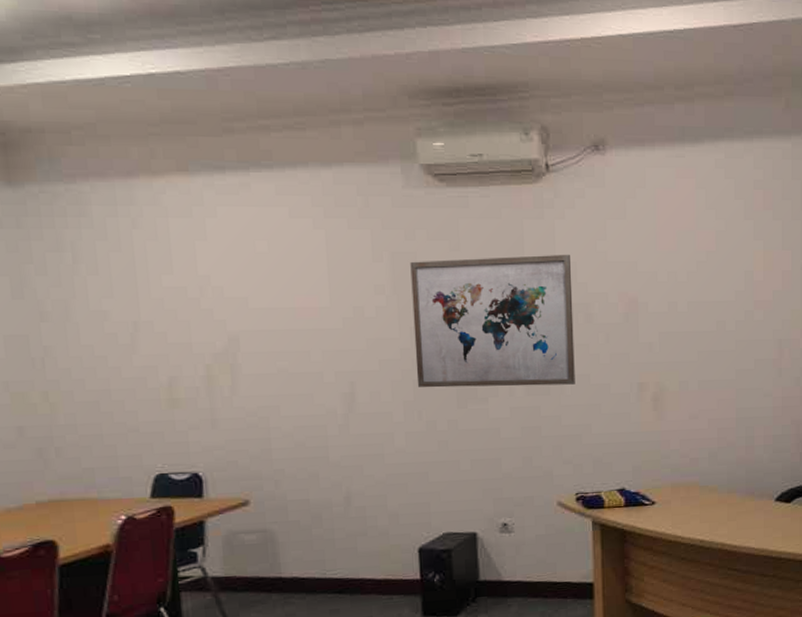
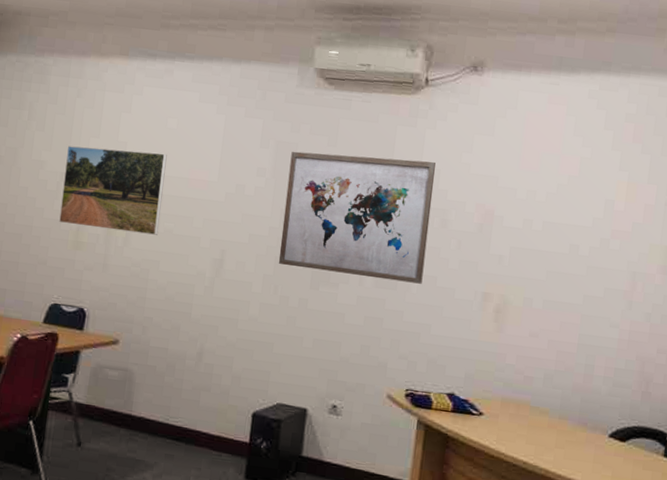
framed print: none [135,283,272,381] -> present [59,146,167,235]

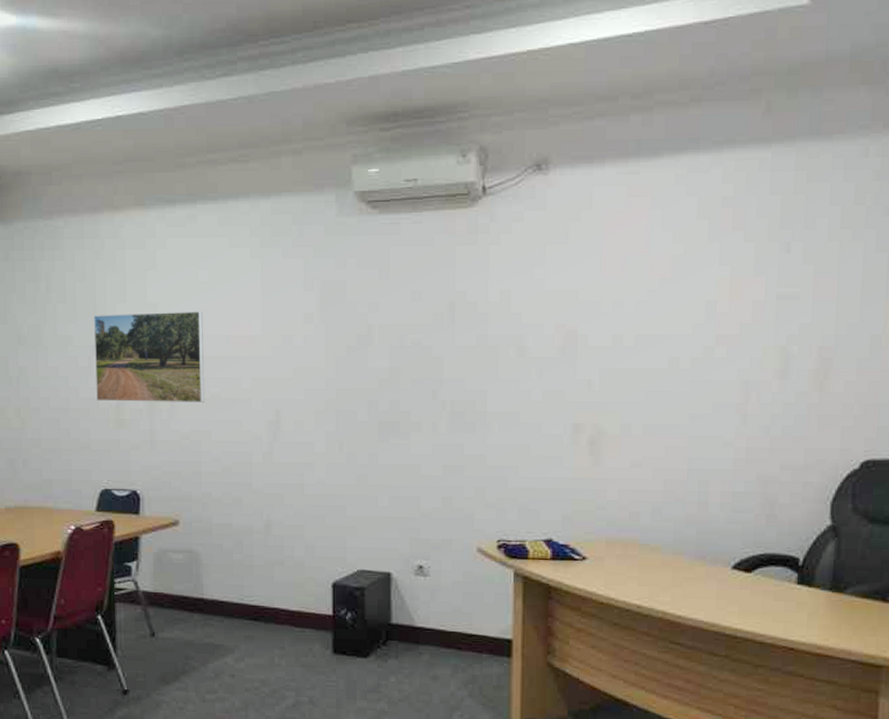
wall art: present [278,151,436,284] -> none [339,282,505,422]

